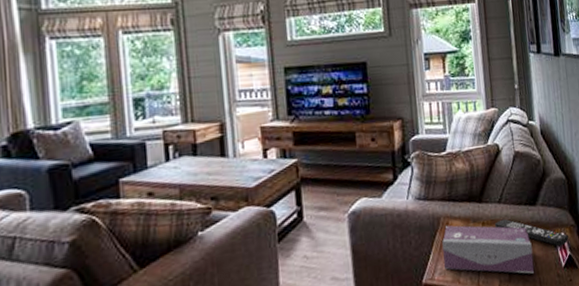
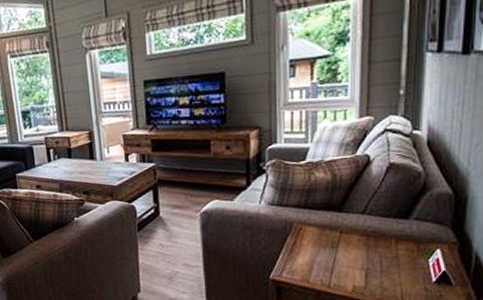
tissue box: present [442,225,534,274] -> none [293,230,397,284]
remote control: present [494,219,568,247] -> none [354,229,445,262]

